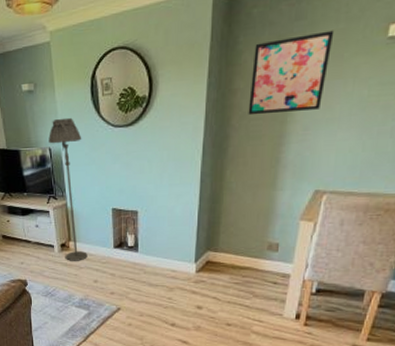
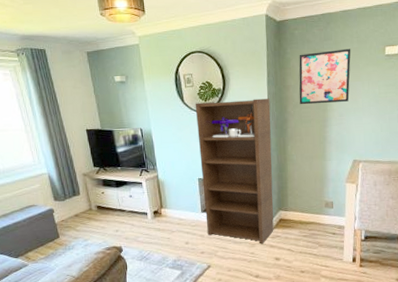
floor lamp: present [48,117,87,261] -> none [140,104,179,226]
bookshelf: none [113,107,209,289] -> present [195,98,274,244]

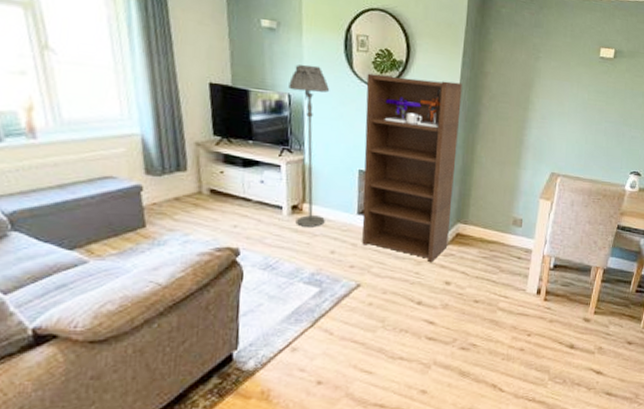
floor lamp: none [140,104,179,226] -> present [289,64,330,227]
wall art: present [299,48,351,105] -> none [497,37,563,103]

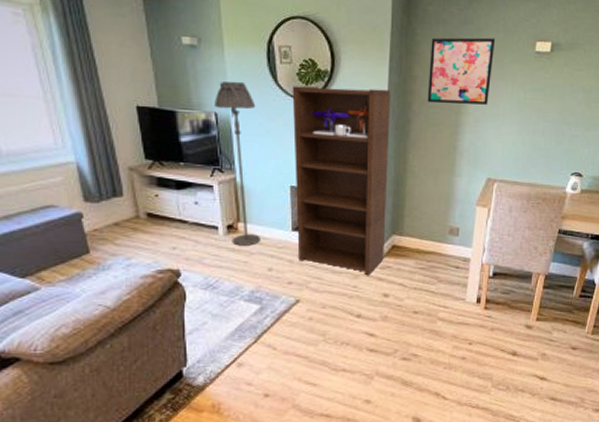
wall art: none [497,37,563,103] -> present [427,37,496,105]

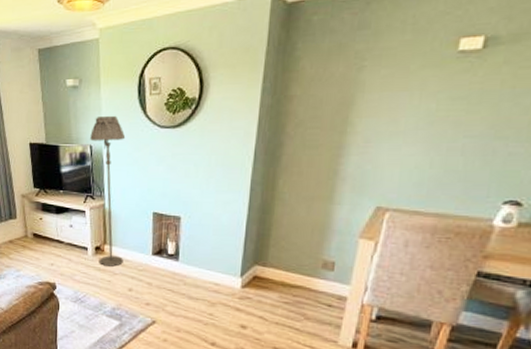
bookshelf: present [292,86,391,276] -> none [157,112,262,305]
wall art: present [427,37,496,105] -> none [305,41,400,124]

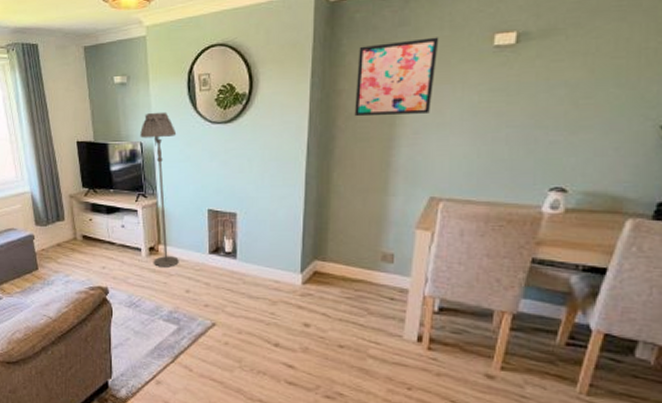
wall art: none [305,41,400,124] -> present [354,37,439,117]

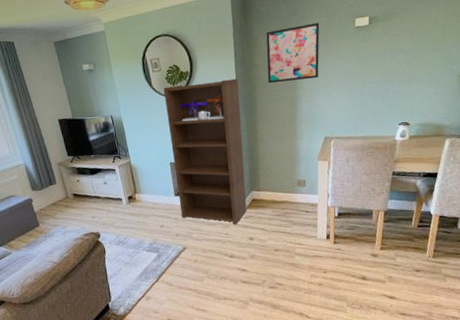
floor lamp: present [140,111,179,267] -> none [109,90,153,211]
bookshelf: none [210,106,312,303] -> present [163,78,247,225]

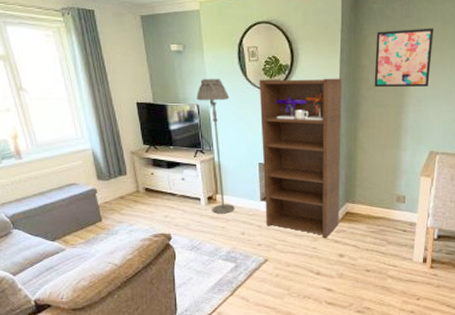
floor lamp: none [109,90,153,211] -> present [197,78,235,214]

